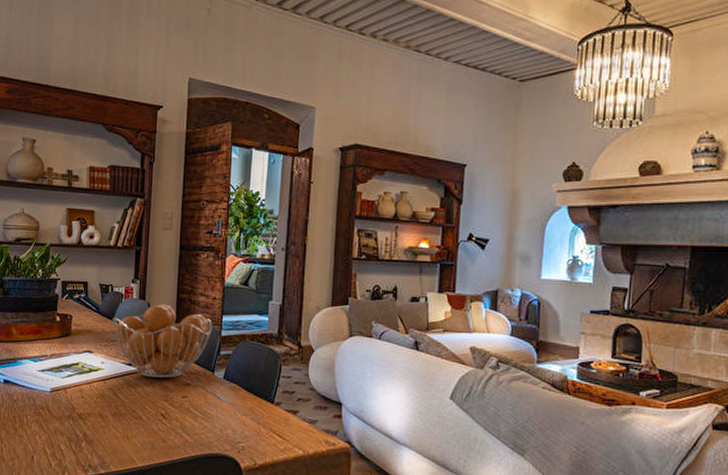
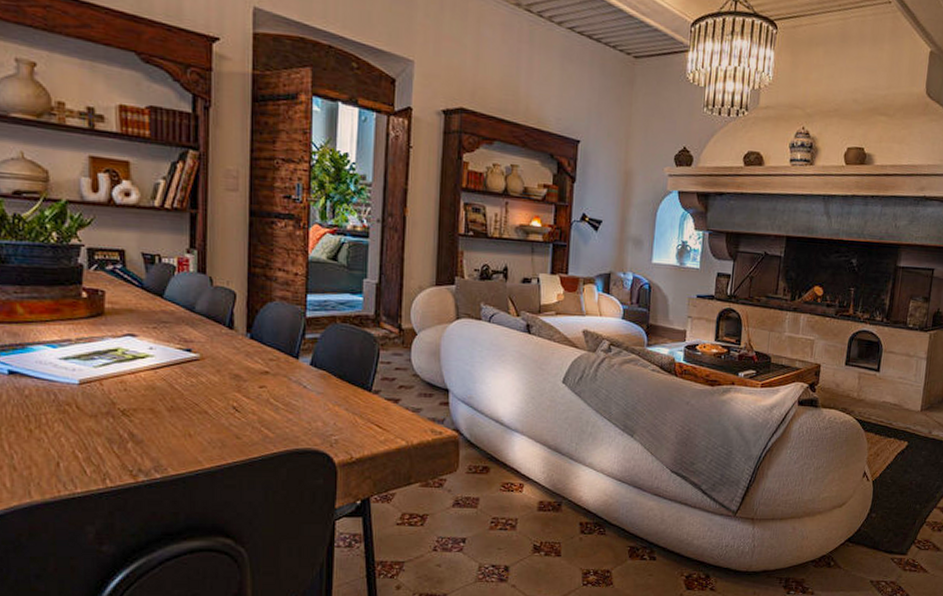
fruit basket: present [112,304,212,378] -> none [162,279,294,366]

